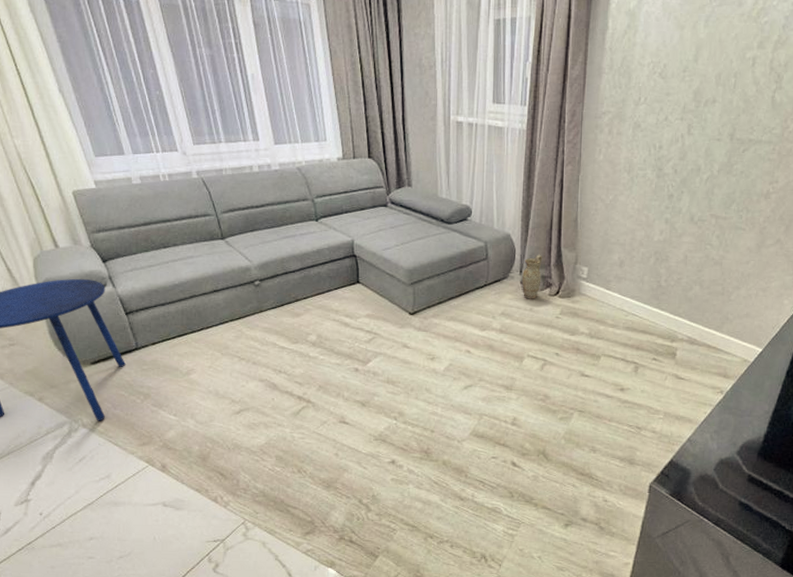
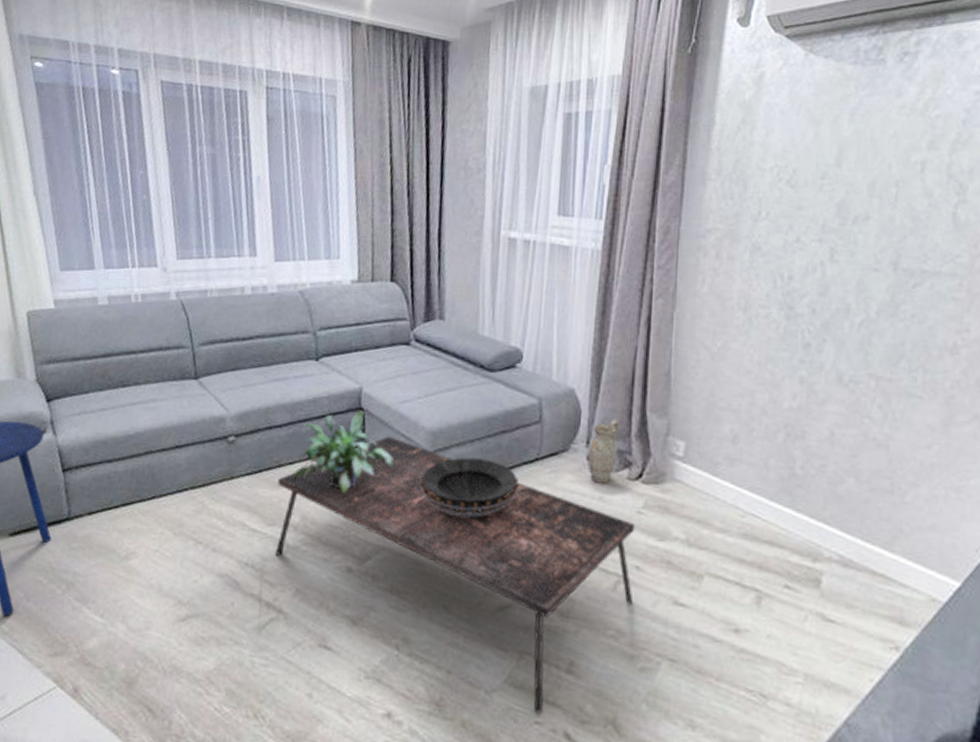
coffee table: none [297,274,555,452] -> present [275,435,636,714]
potted plant: none [307,257,382,317] -> present [291,410,394,493]
decorative bowl: none [402,287,474,328] -> present [419,457,519,517]

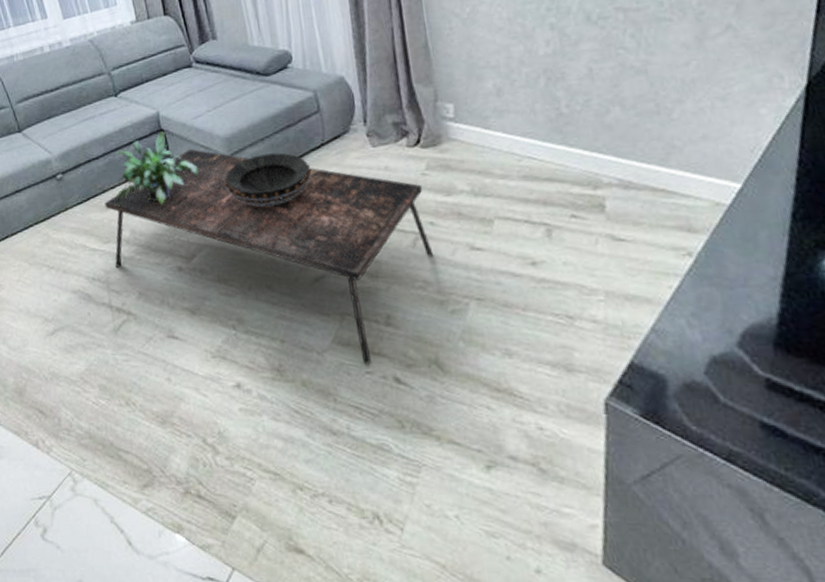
ceramic jug: present [589,419,620,484] -> none [367,96,394,156]

